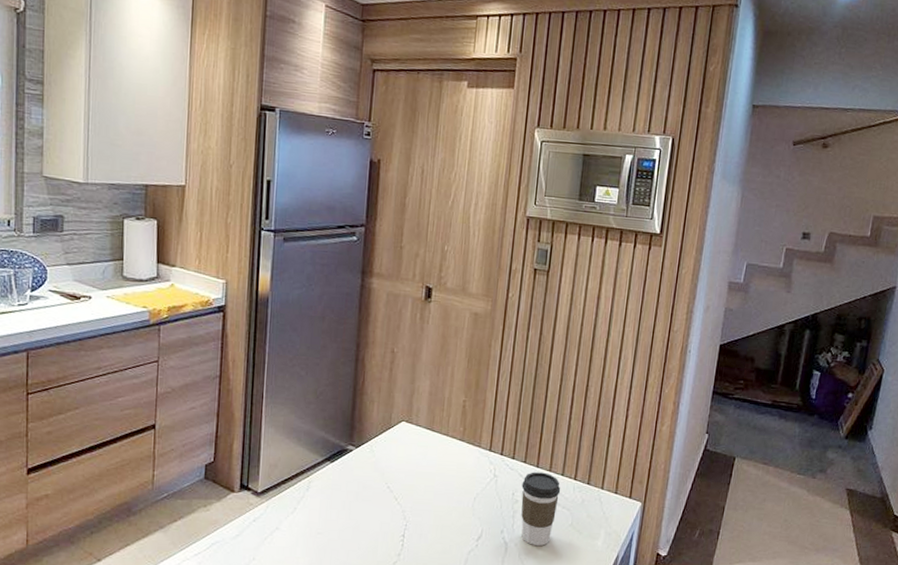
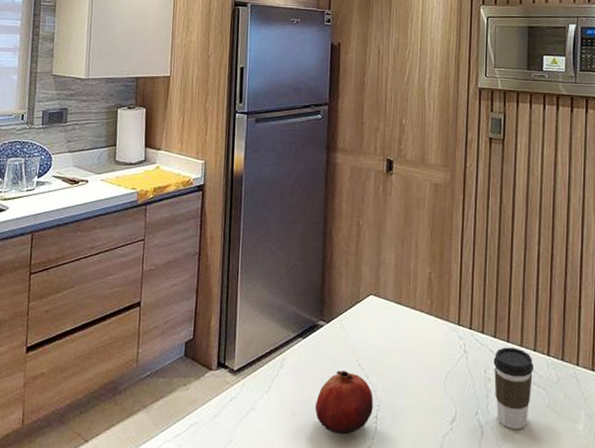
fruit: none [341,493,401,552] -> present [314,371,373,435]

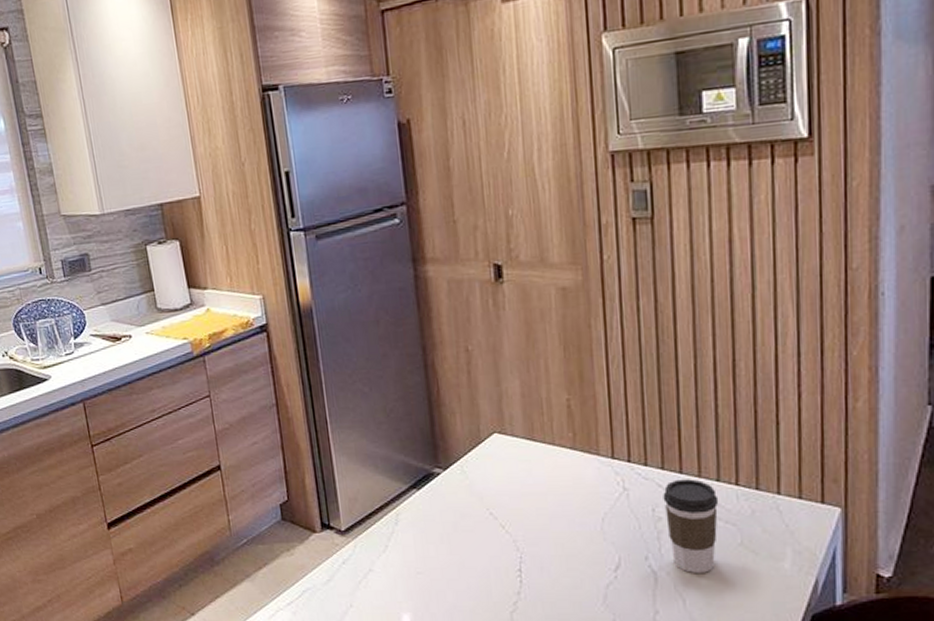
fruit: present [314,371,373,435] -> none [443,522,515,591]

